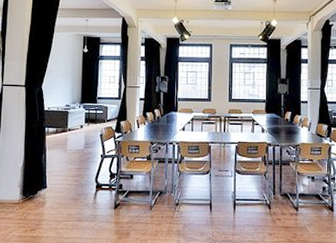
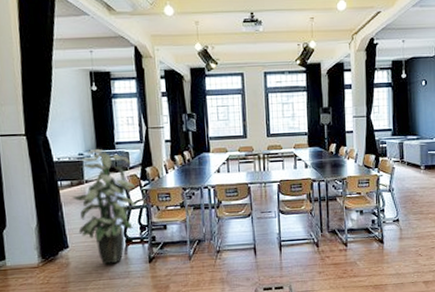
indoor plant: none [56,102,110,207] -> present [72,149,136,265]

